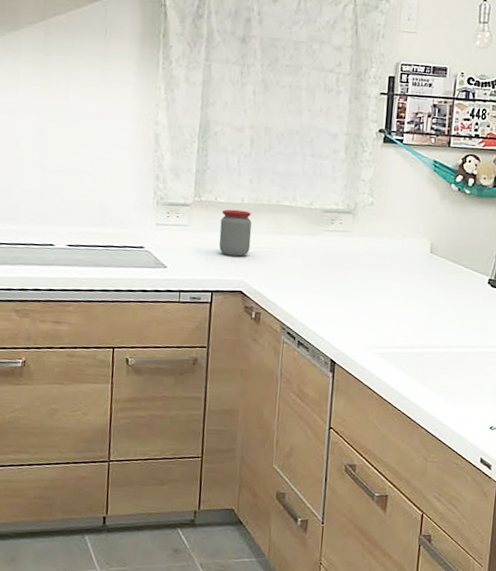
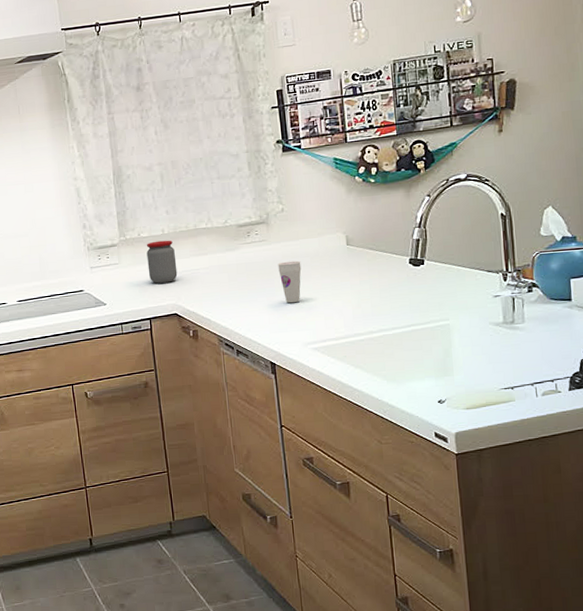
cup: none [356,257,381,303] -> present [278,260,302,304]

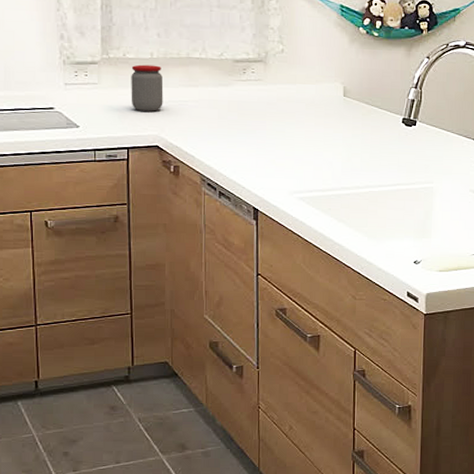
cup: present [278,260,302,304] -> none [271,105,296,149]

